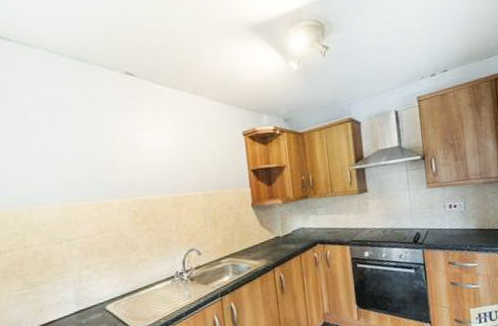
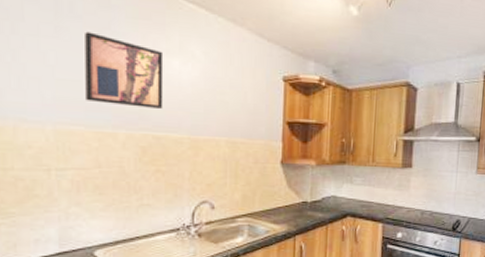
wall art: none [76,122,147,180] -> present [85,31,164,109]

